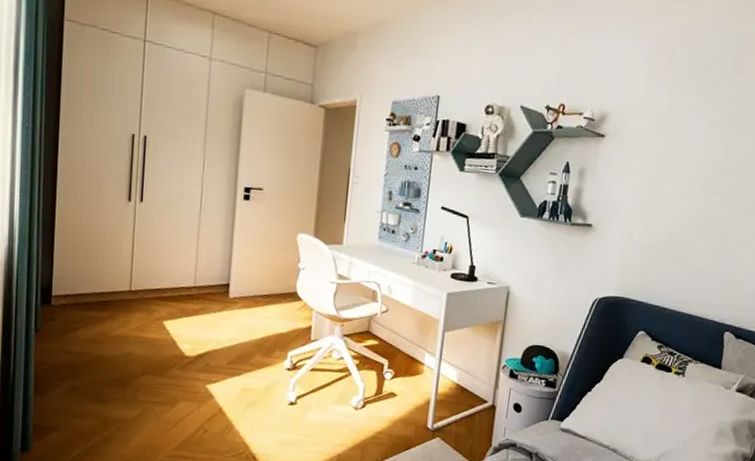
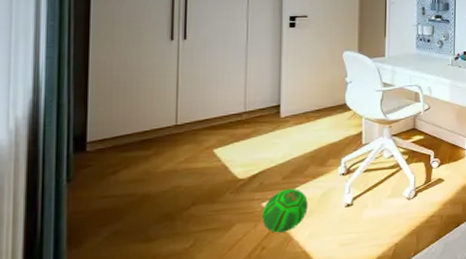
ball: none [205,374,251,419] -> present [262,188,308,233]

